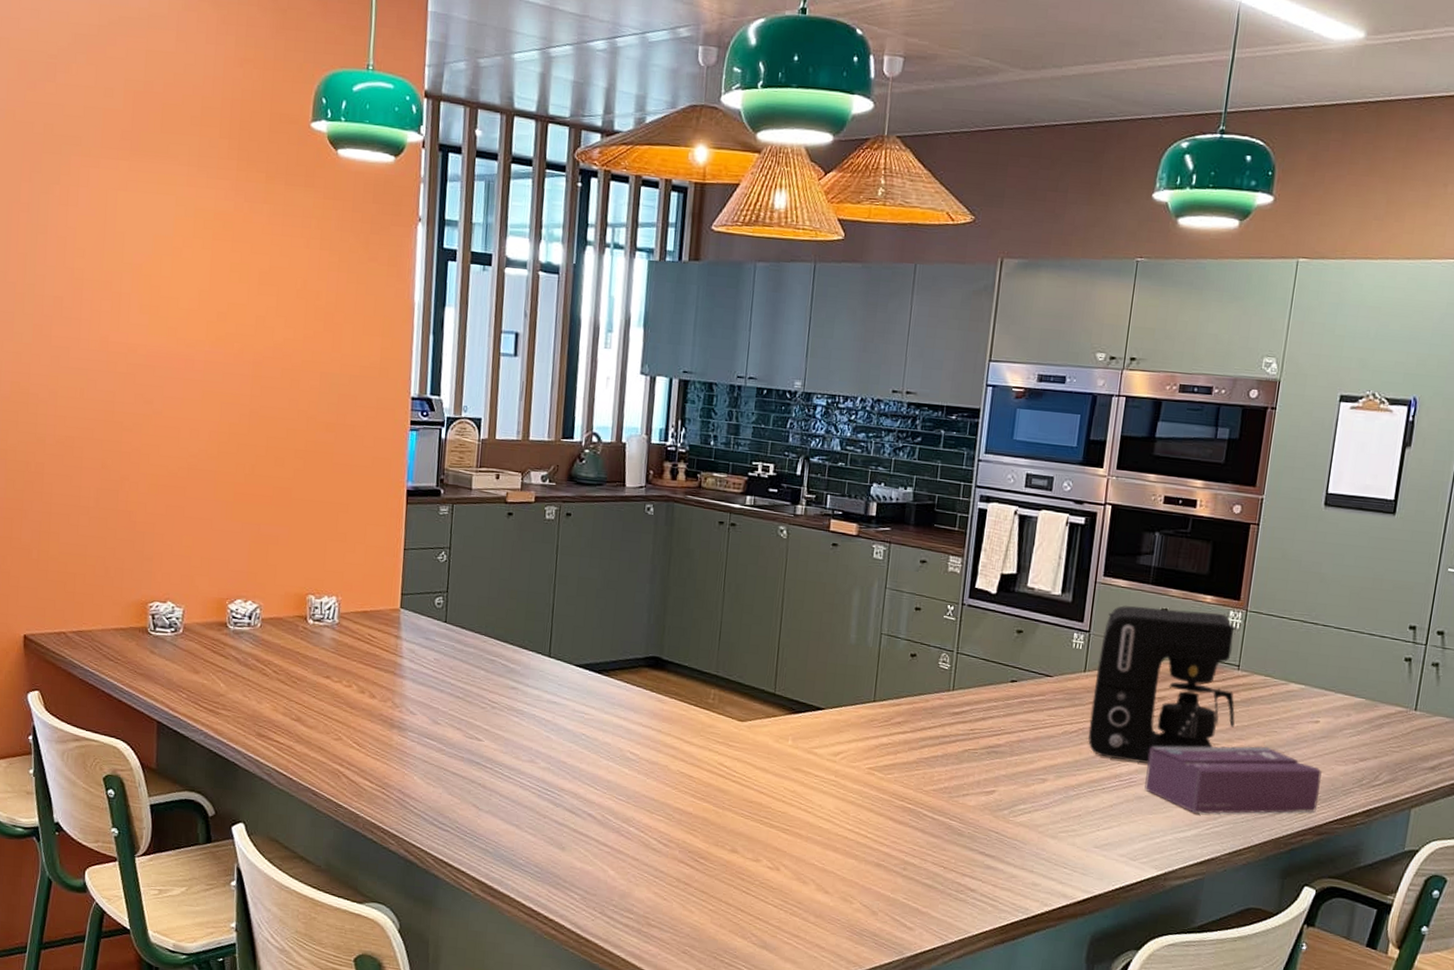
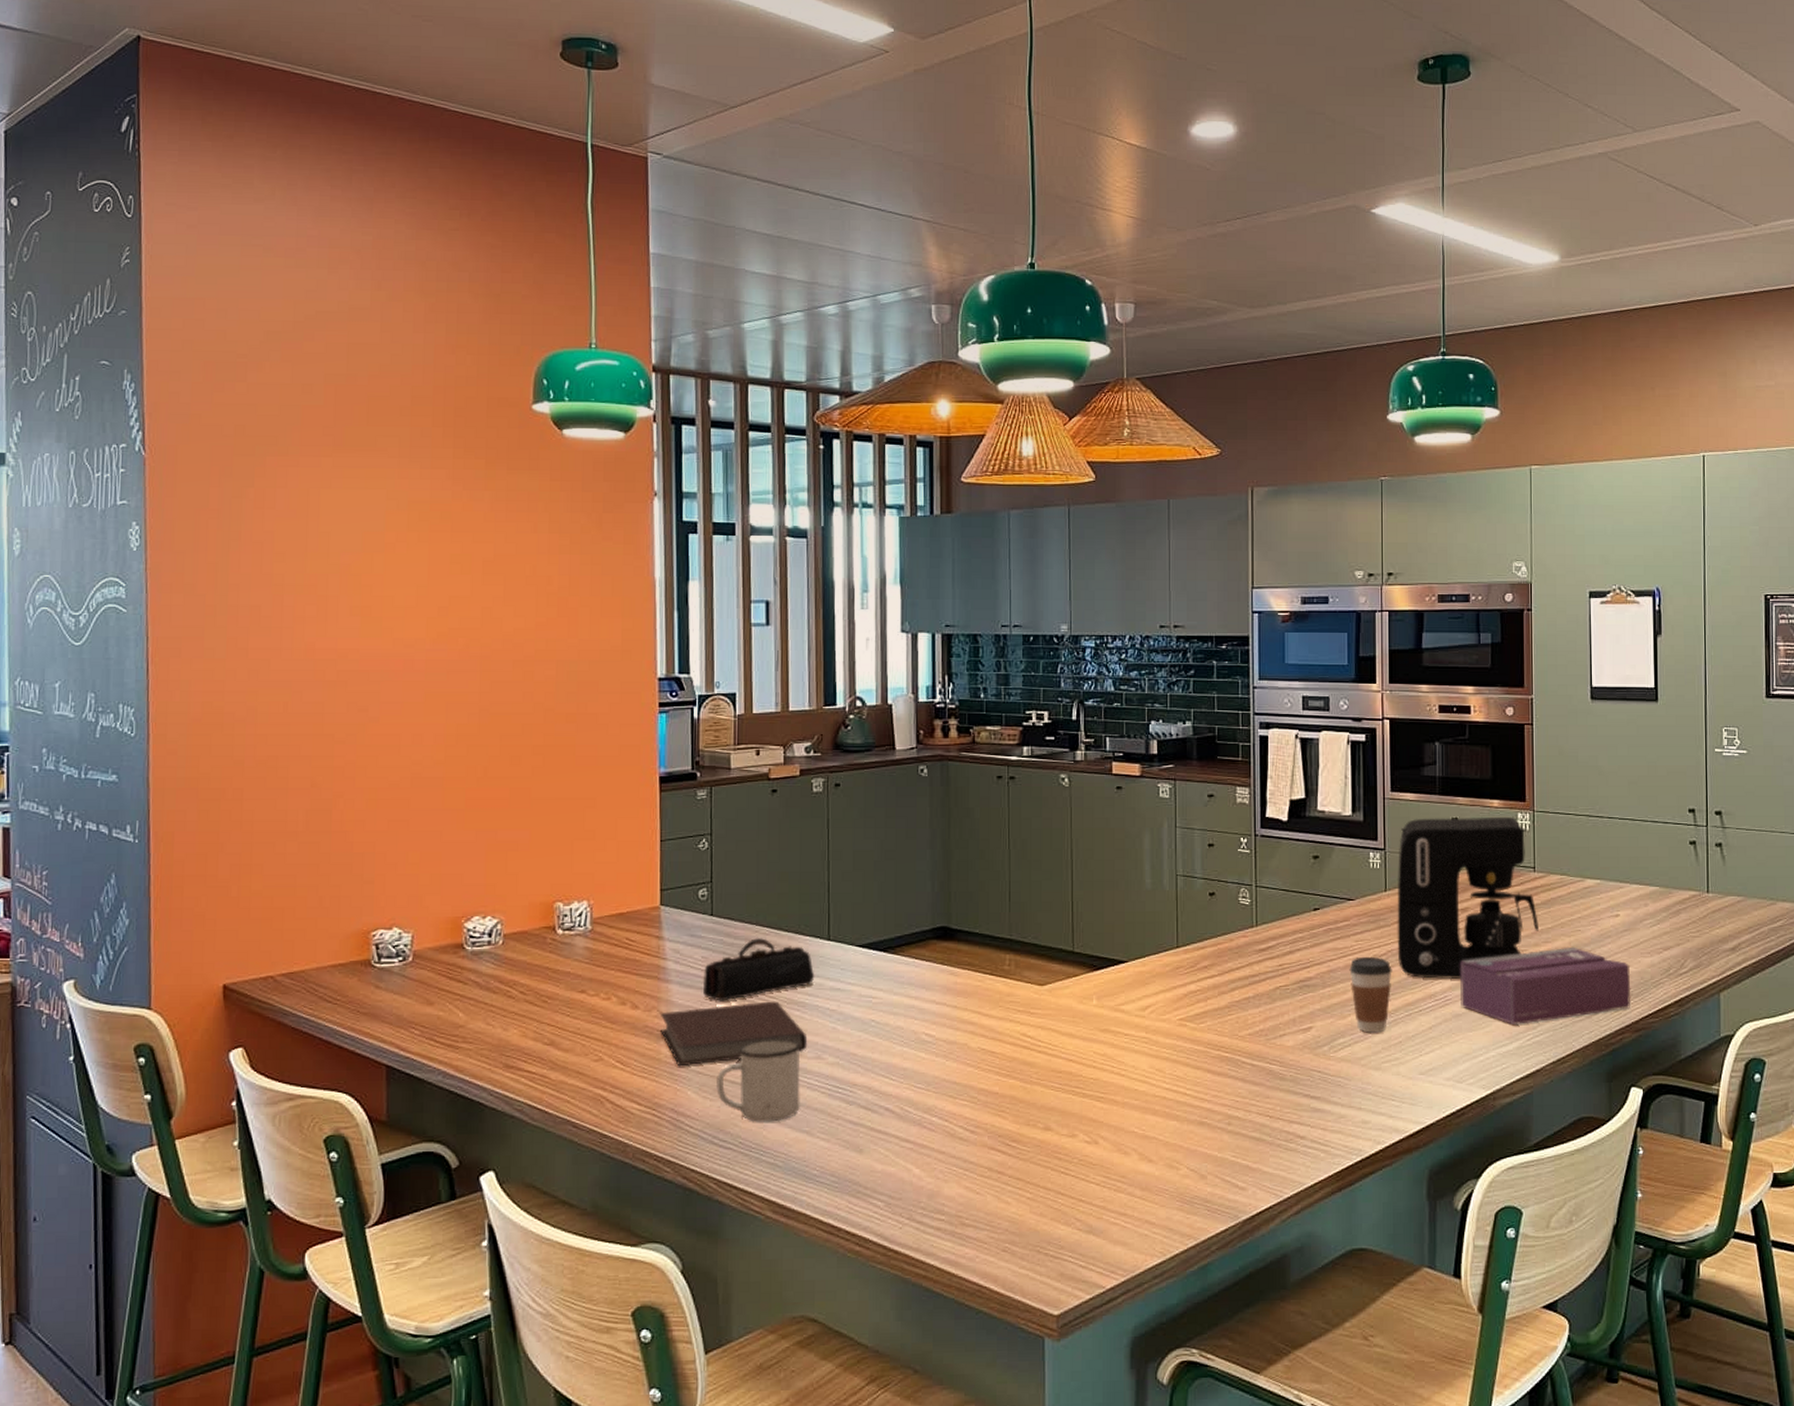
notebook: none [394,704,523,755] -> present [660,1001,808,1067]
pencil case: none [433,647,535,701] -> present [702,938,815,1002]
mug: none [438,739,517,813] -> present [715,1038,801,1122]
coffee cup: none [1038,731,1081,804] -> present [1349,956,1392,1033]

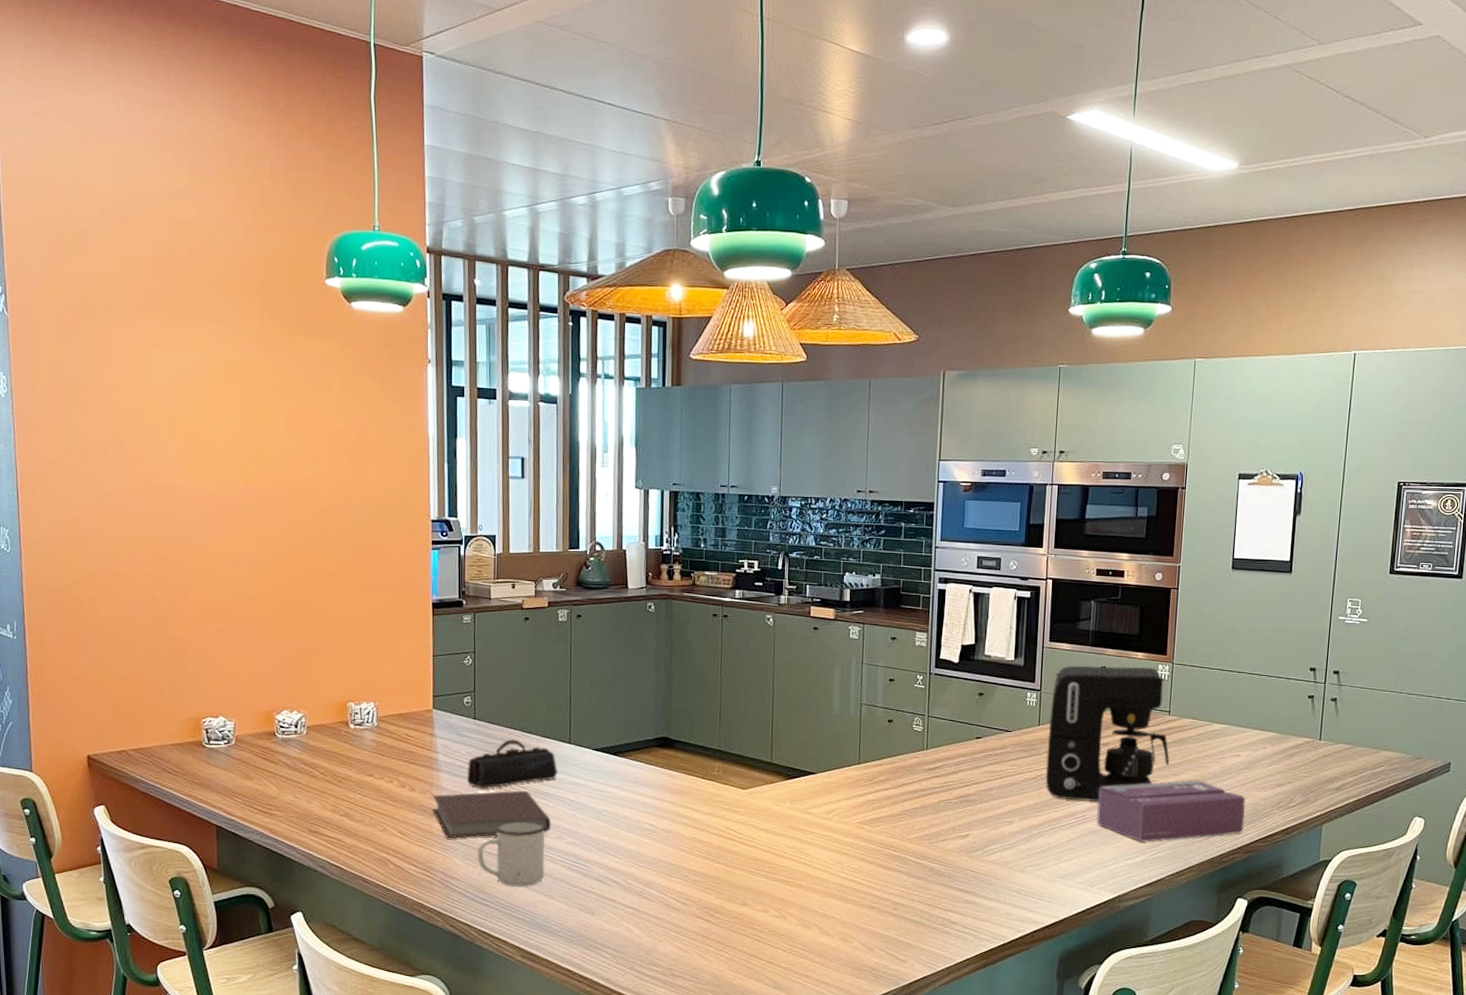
coffee cup: present [1349,956,1392,1033] -> none [1003,779,1040,842]

